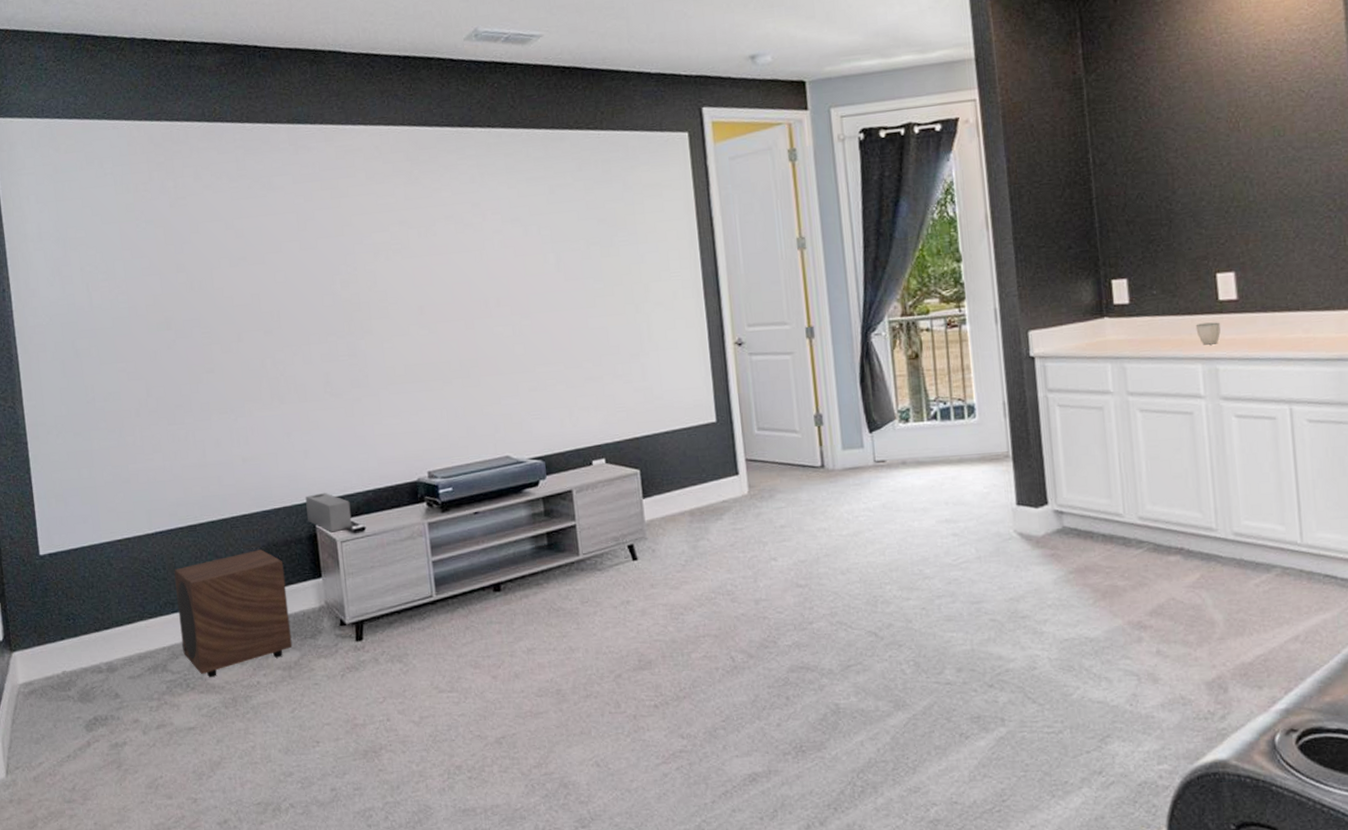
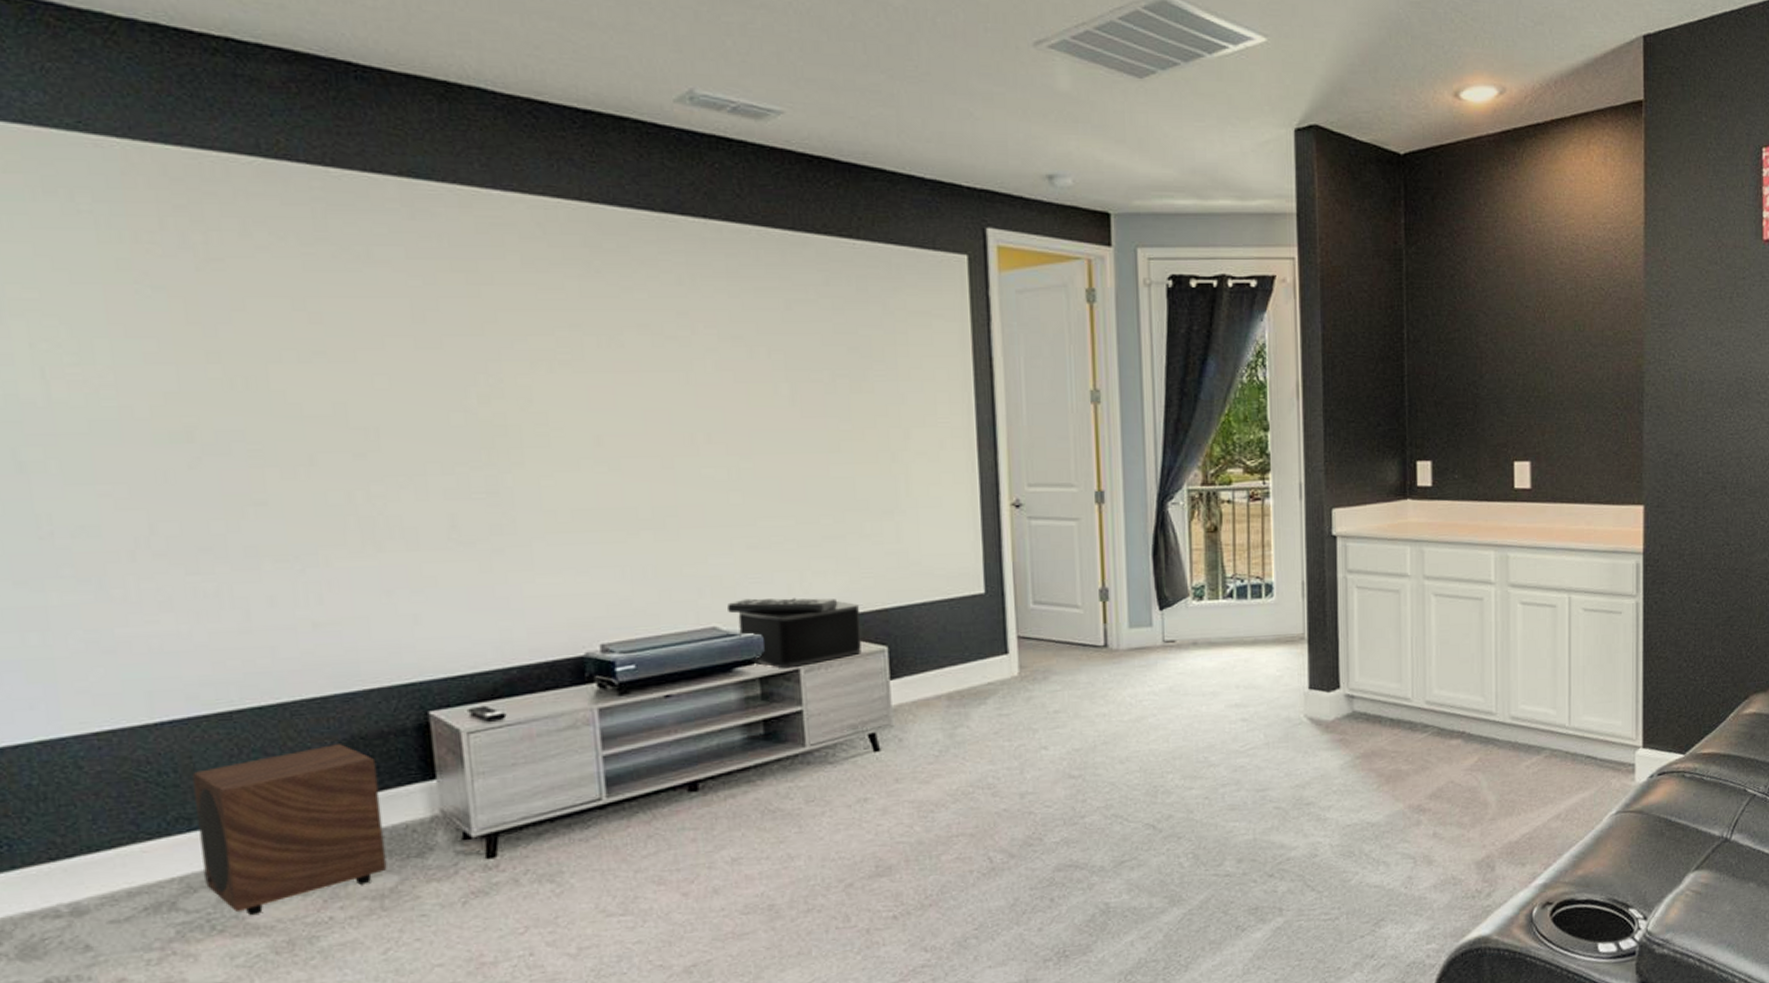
speaker: present [305,493,353,533] -> none [413,670,486,721]
speaker: none [516,430,619,490] -> present [727,598,861,669]
cup: present [1195,322,1222,345] -> none [1491,510,1515,532]

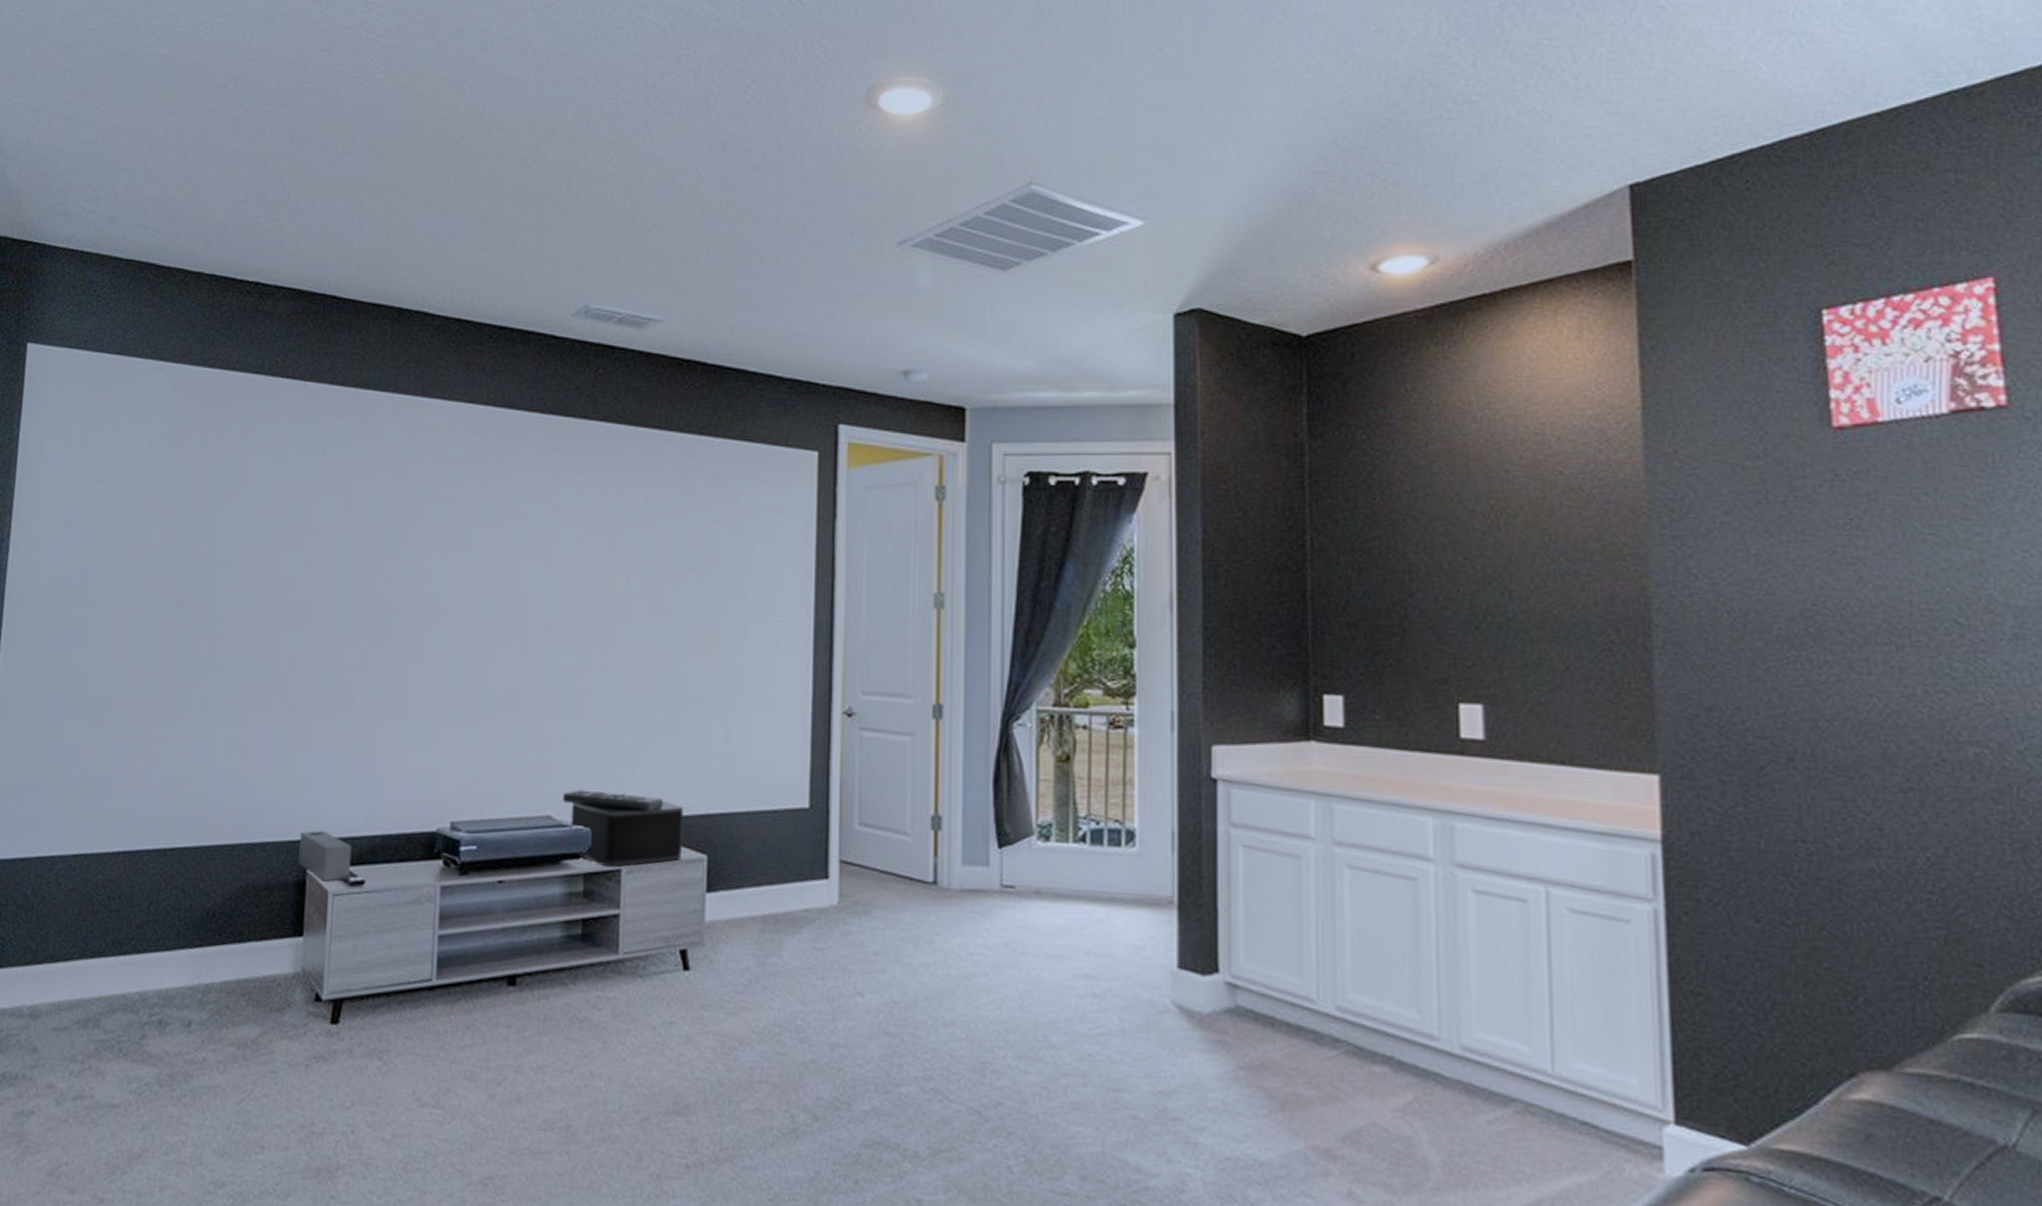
subwoofer: present [192,744,387,916] -> none [121,890,261,1045]
speaker: none [413,670,486,721] -> present [298,831,352,882]

